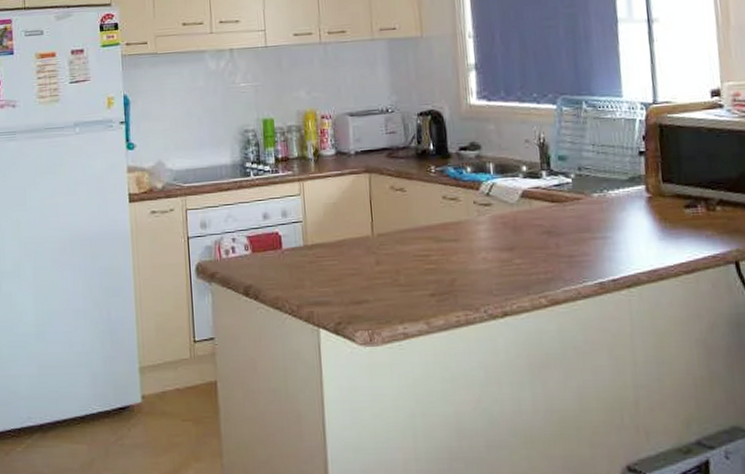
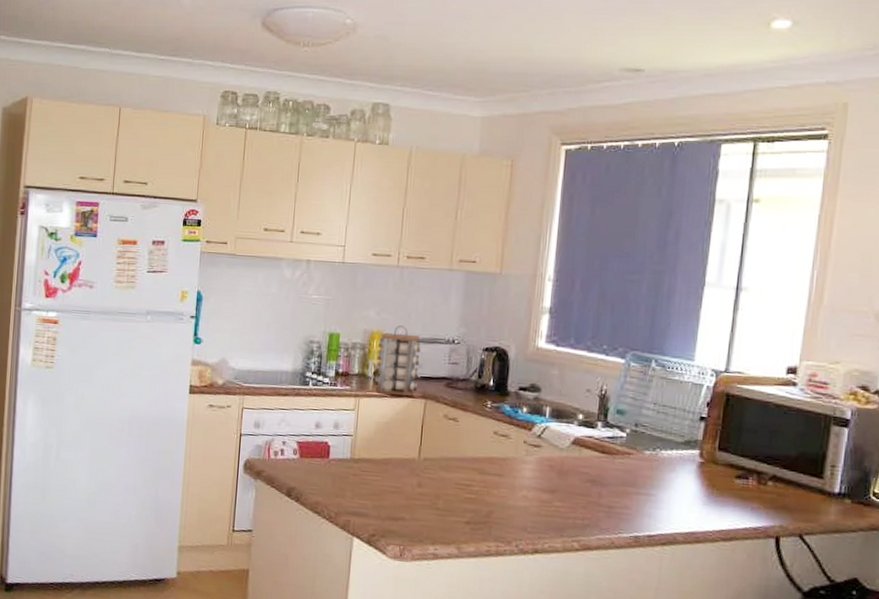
spice rack: none [313,101,359,175] -> present [375,324,422,397]

